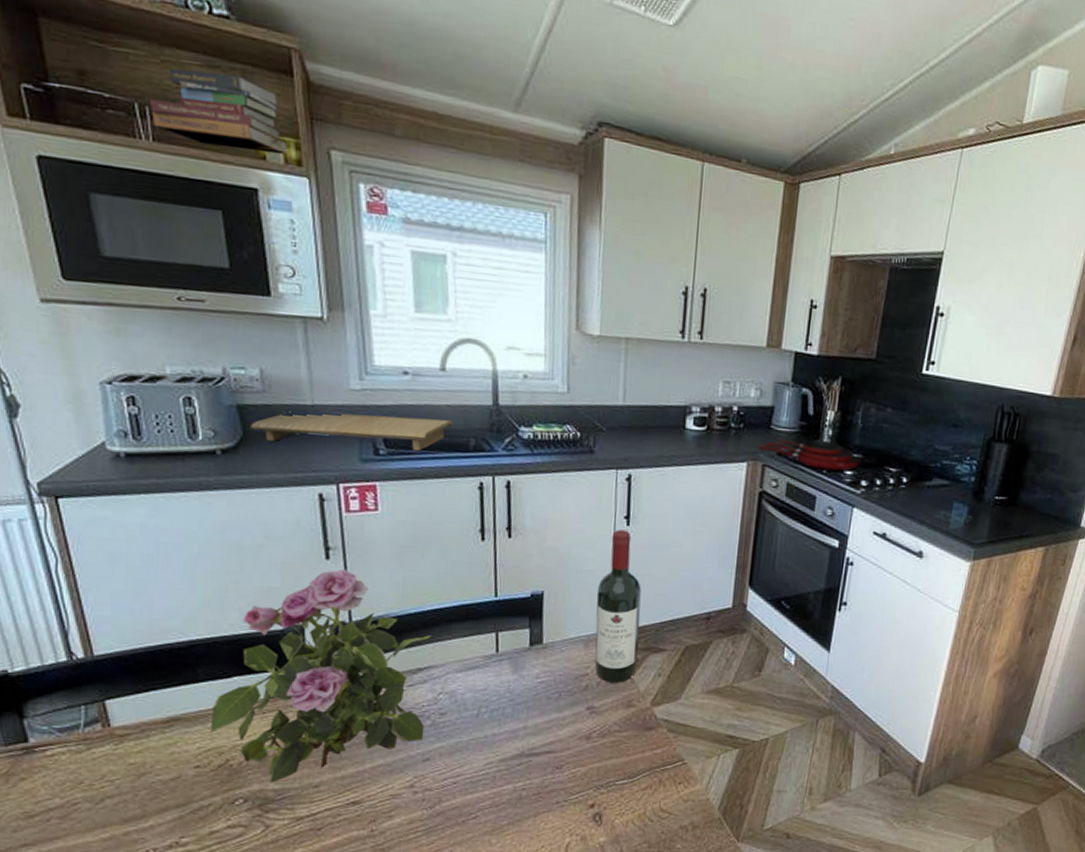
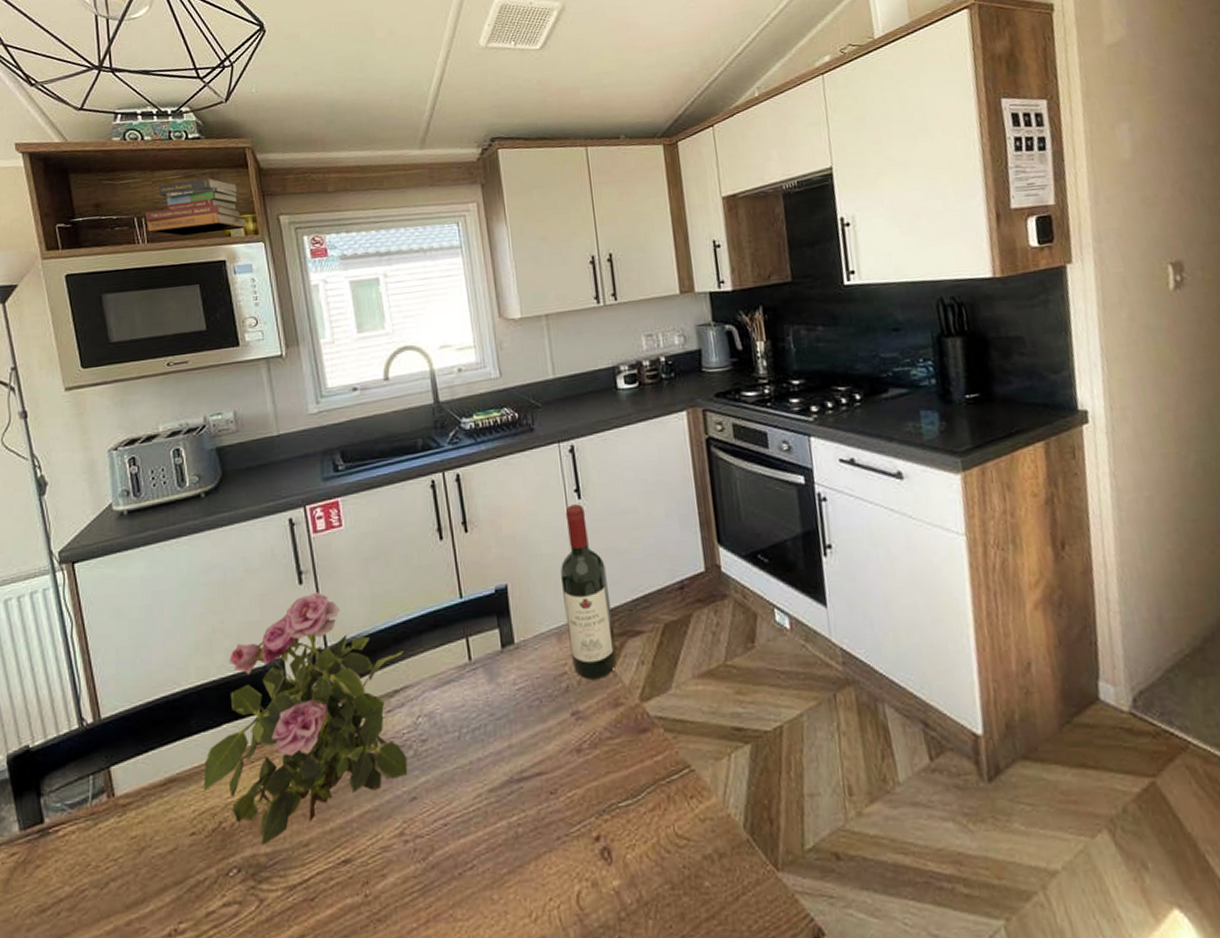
cutting board: present [250,411,453,452] -> none [228,426,401,477]
frying pan: present [758,439,861,472] -> none [693,373,805,404]

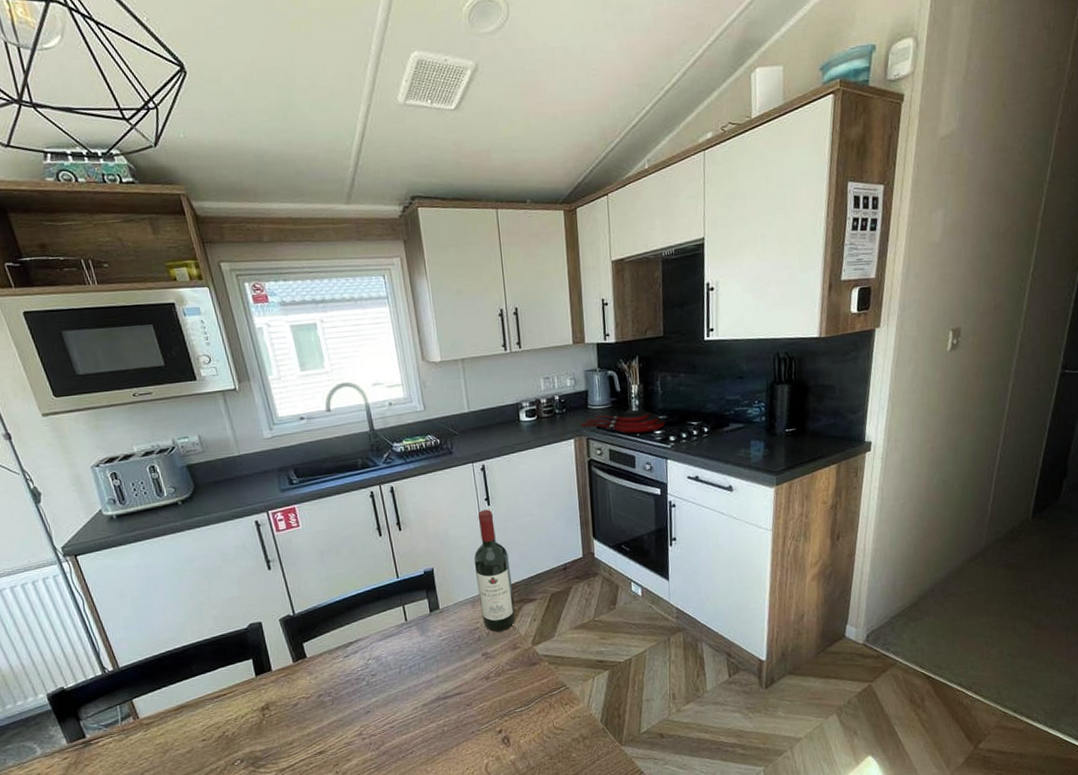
books: present [145,177,247,236] -> none [91,223,191,279]
flower bouquet: present [203,591,408,845] -> none [206,575,363,745]
frying pan: none [693,373,805,404] -> present [580,410,666,434]

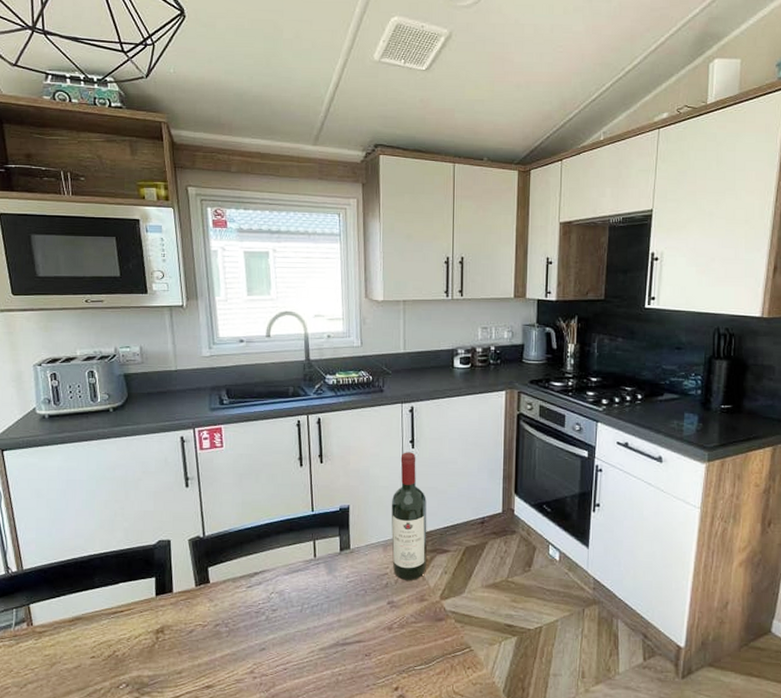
frying pan: present [580,410,666,434] -> none [513,369,600,393]

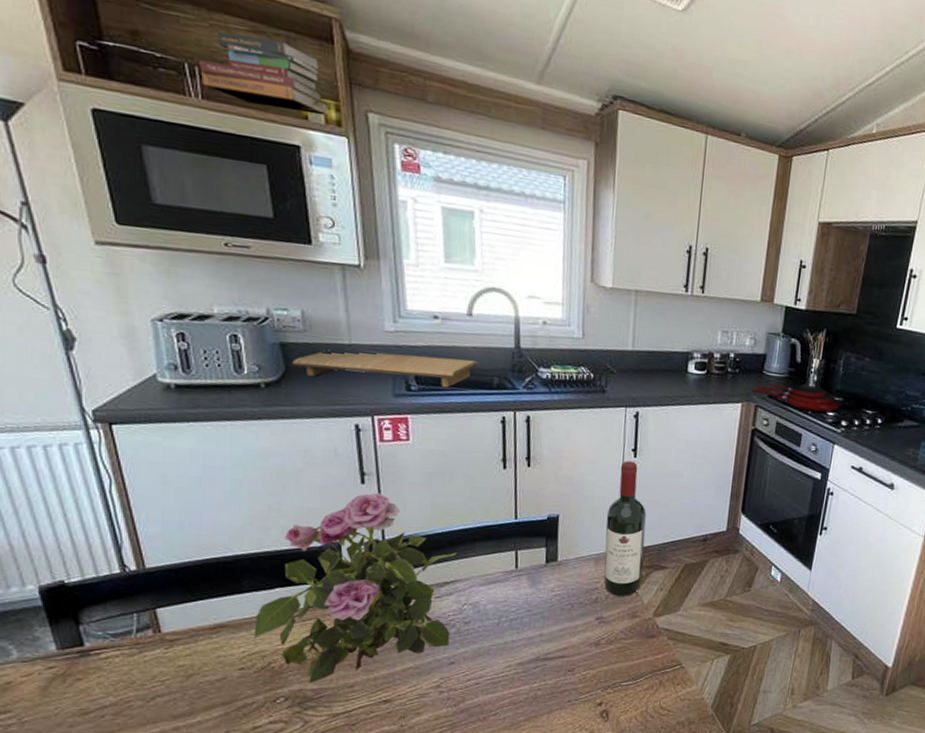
books: none [71,144,159,194] -> present [199,31,329,117]
flower bouquet: none [102,494,265,670] -> present [253,492,458,683]
cutting board: none [133,374,277,400] -> present [292,349,479,388]
frying pan: none [513,369,600,393] -> present [751,383,842,413]

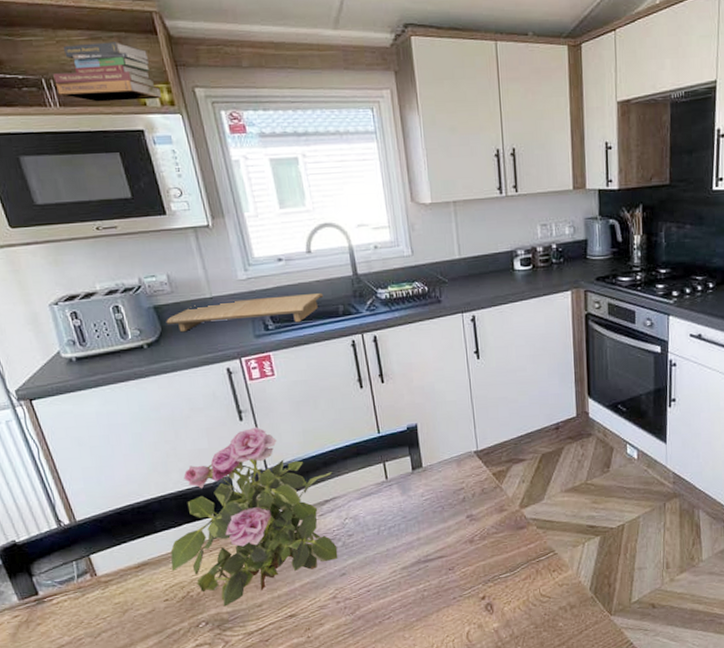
wine bottle: present [603,461,647,596] -> none [460,363,504,493]
frying pan: present [751,383,842,413] -> none [578,262,669,288]

